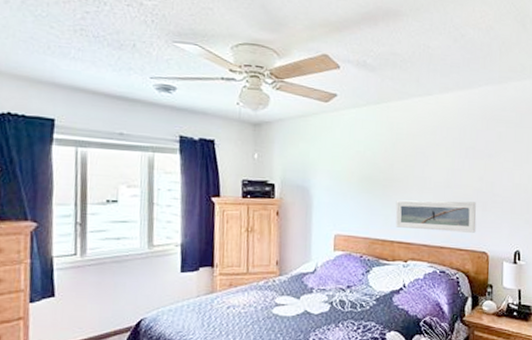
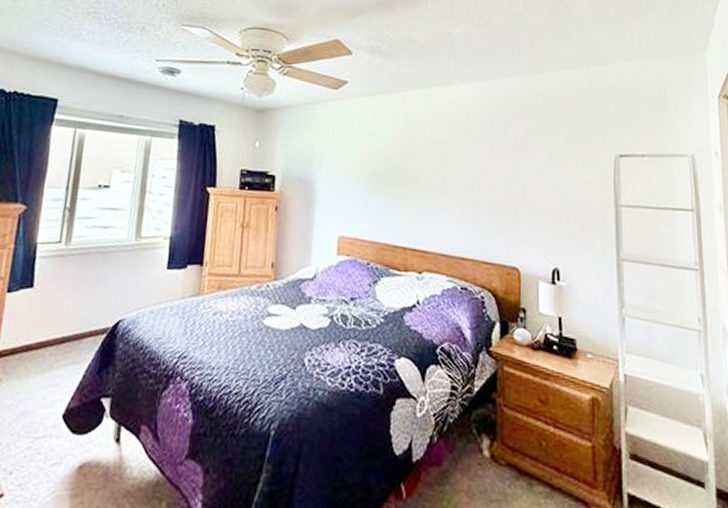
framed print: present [395,200,477,233] -> none [409,200,505,244]

